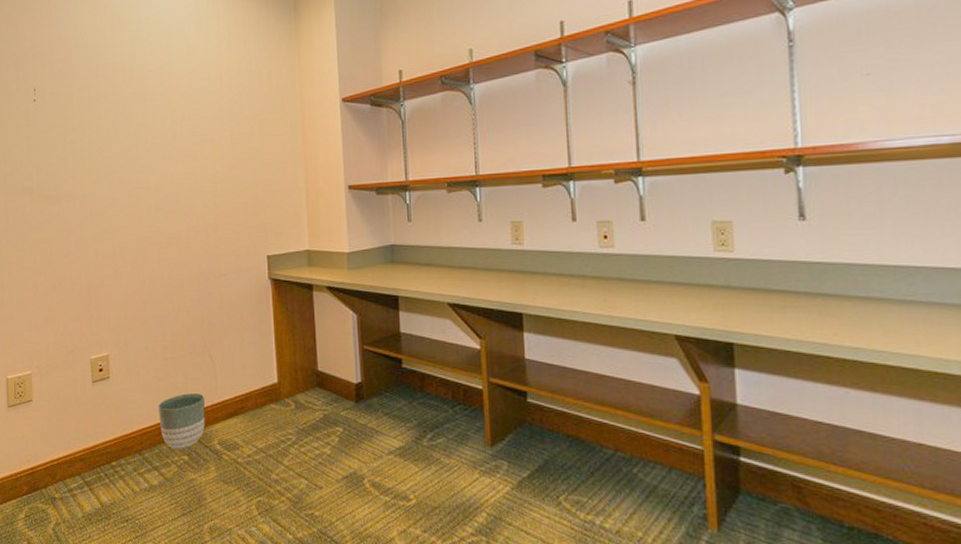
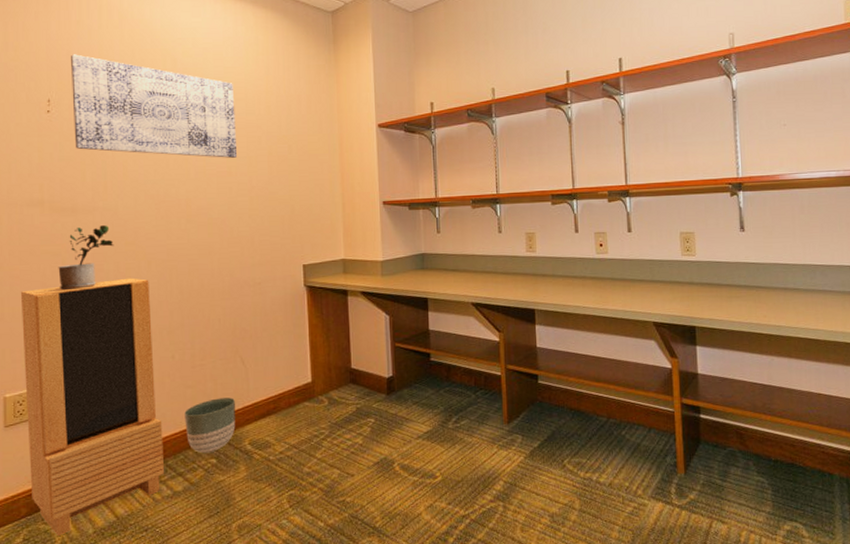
storage cabinet: none [17,266,142,516] -> present [21,278,165,536]
potted plant: none [46,213,93,278] -> present [58,225,114,291]
wall art: none [52,41,202,142] -> present [71,54,238,158]

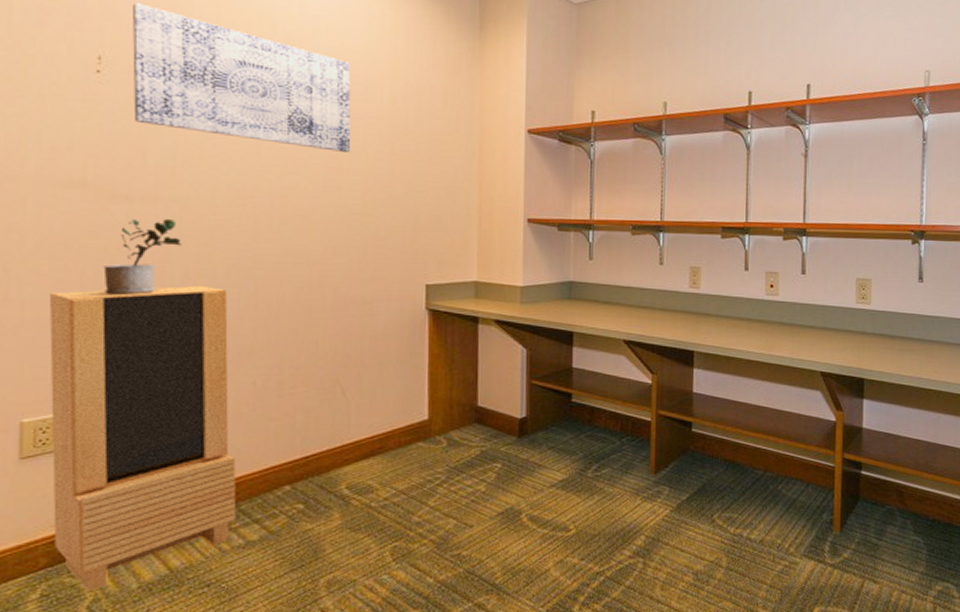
planter: present [184,397,236,454] -> none [265,434,333,498]

